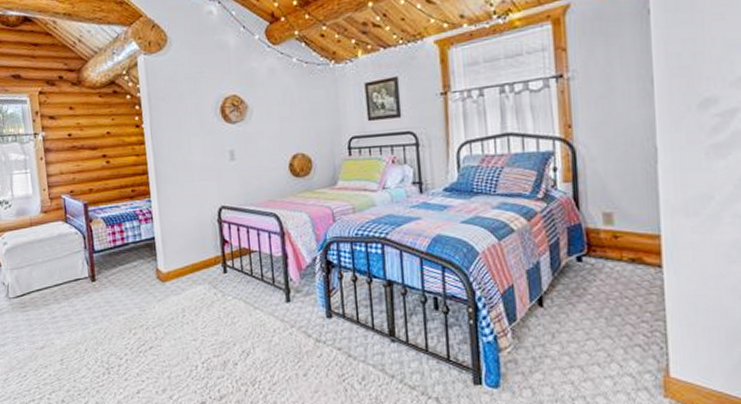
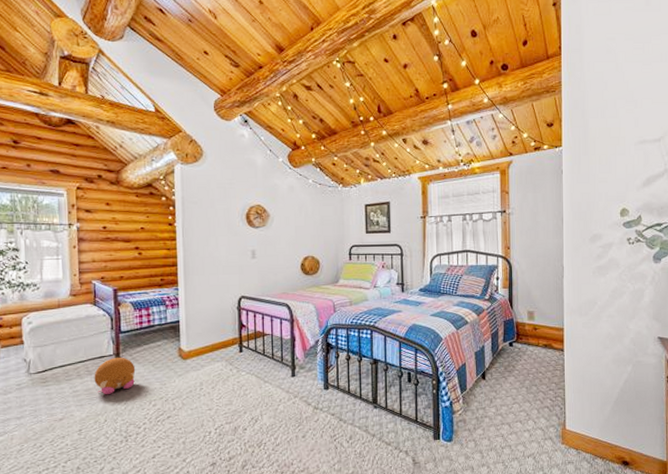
plush toy: none [71,279,113,322] -> present [94,357,136,395]

